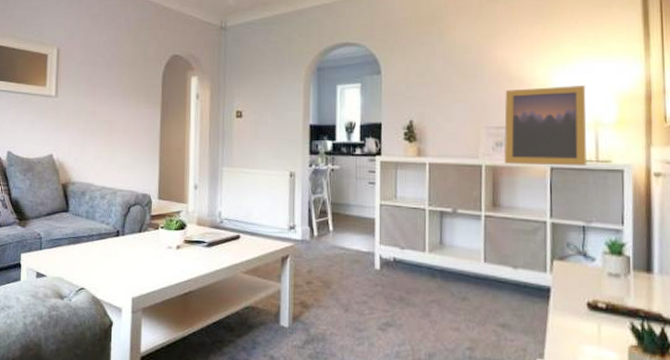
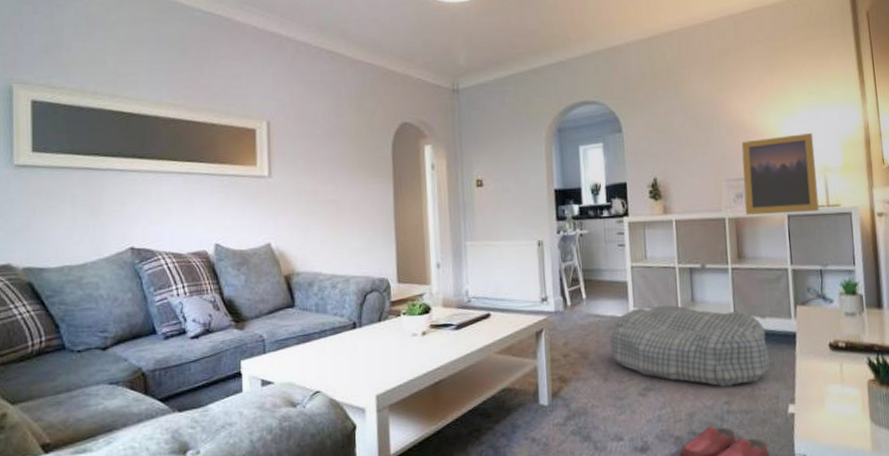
dog bed: none [353,245,519,333] -> present [609,305,770,387]

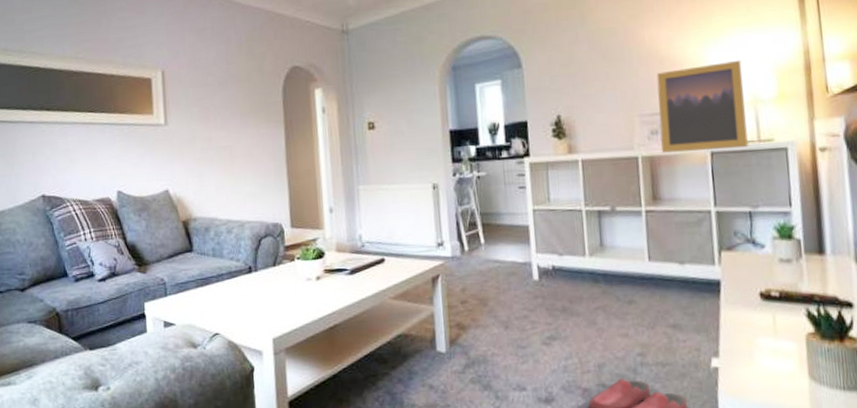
dog bed: present [609,305,770,387] -> none [510,250,690,337]

